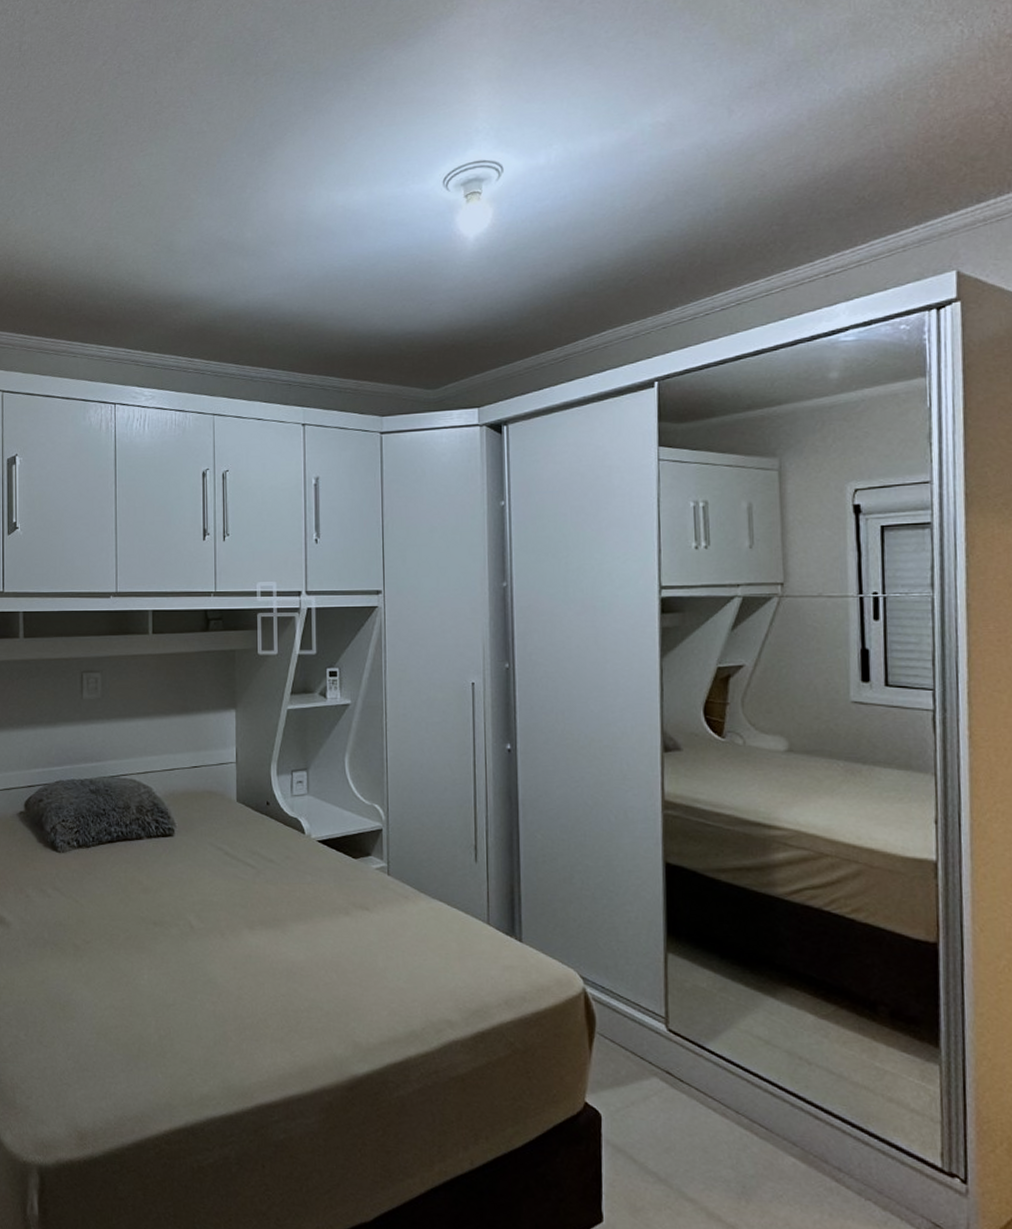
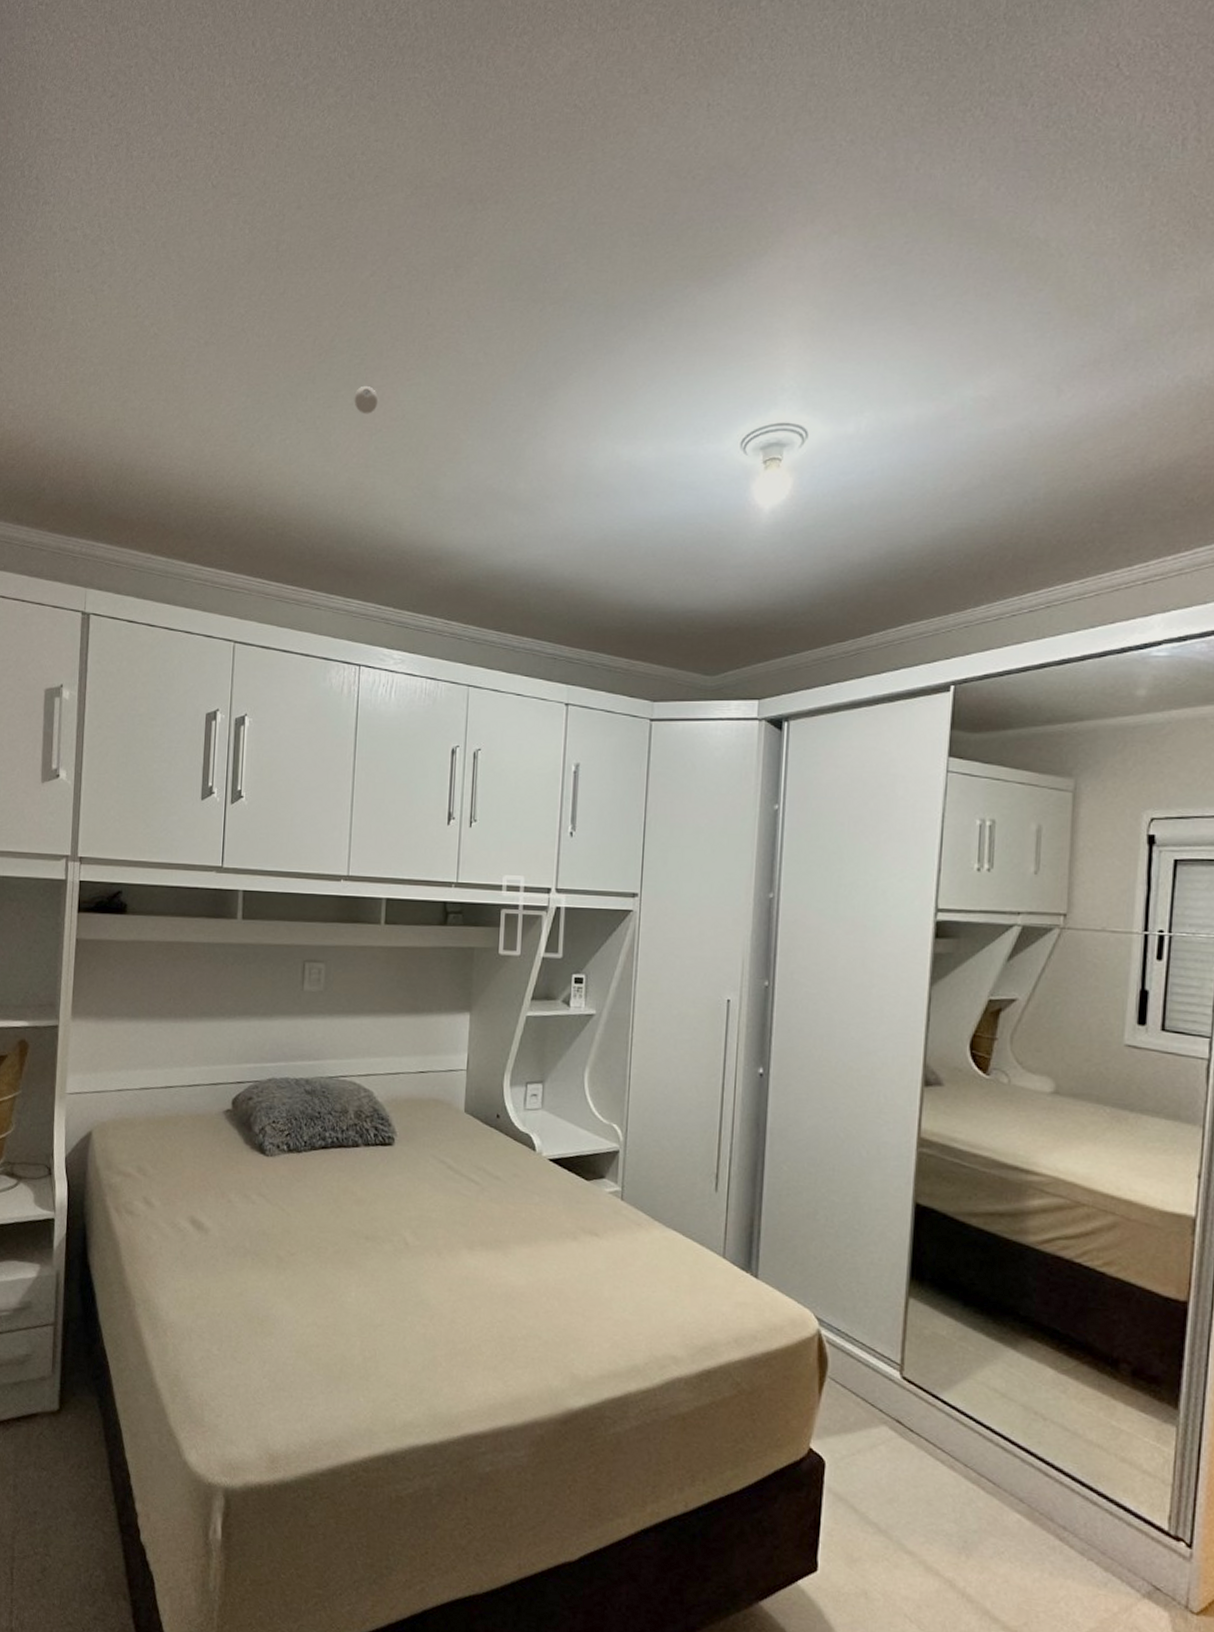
eyeball: none [95,160,117,184] -> present [354,386,379,414]

